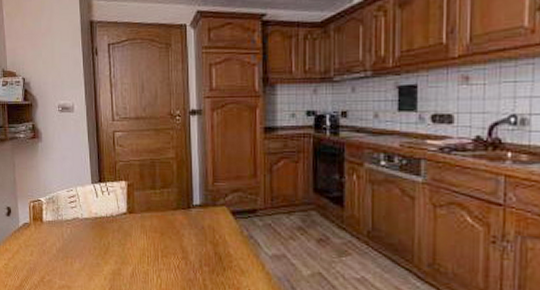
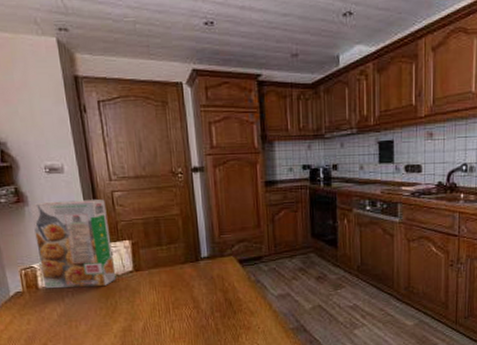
cereal box: none [43,138,111,225] -> present [30,199,117,288]

